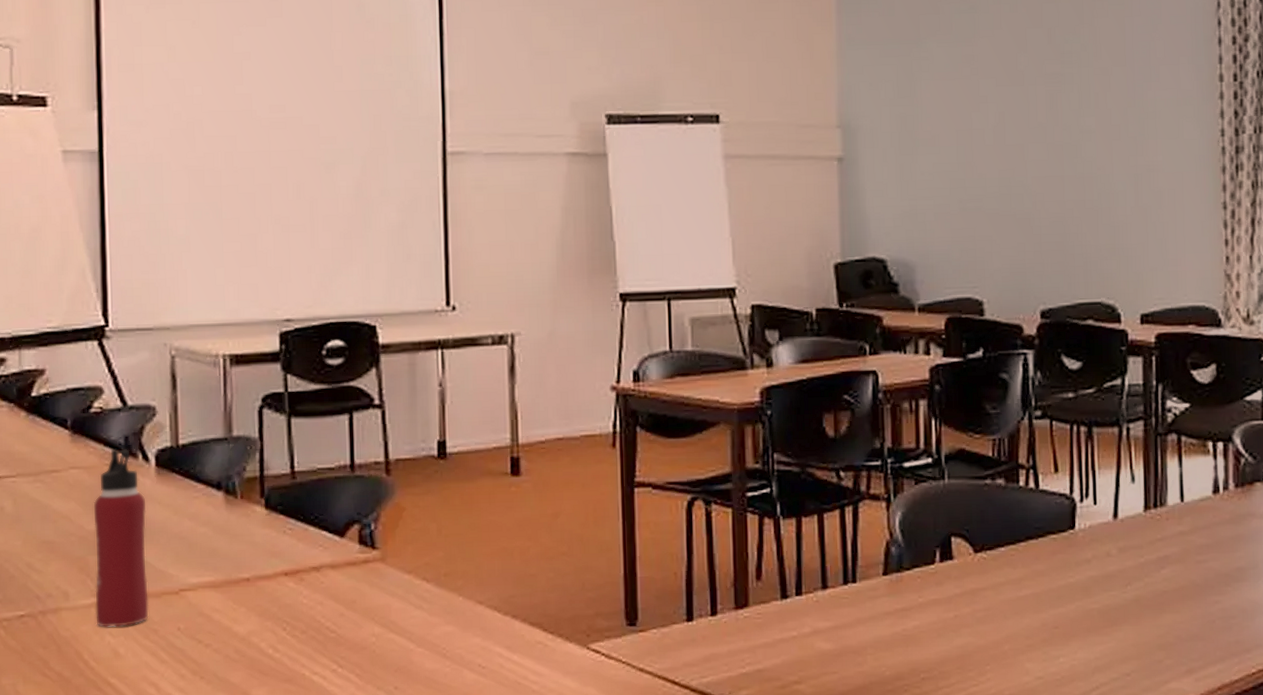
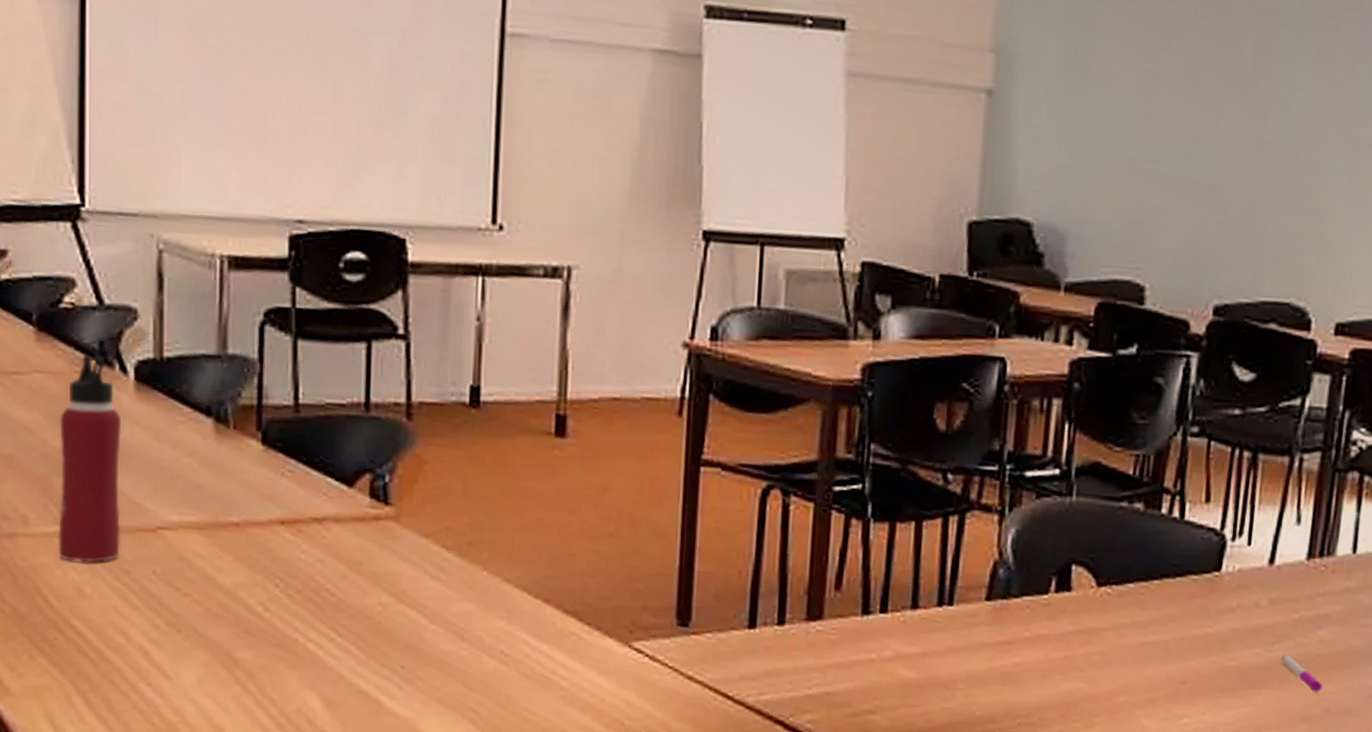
pen: none [1134,593,1172,623] -> present [1280,654,1322,692]

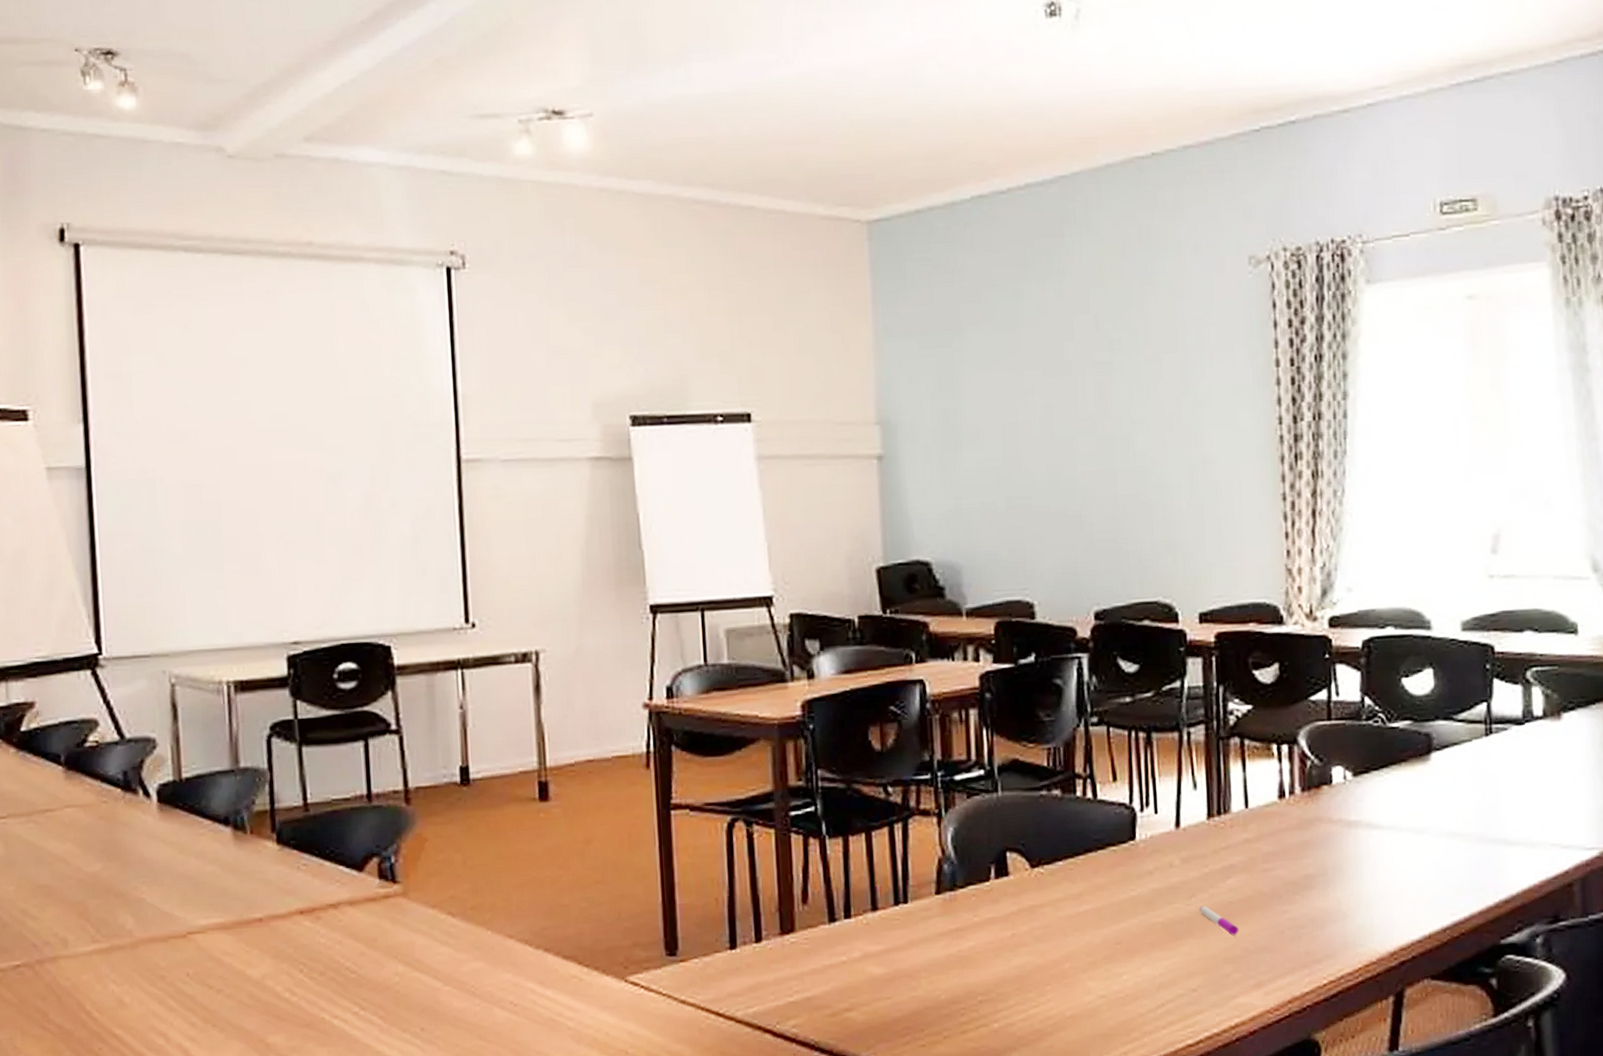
water bottle: present [58,354,122,562] -> none [91,784,155,975]

